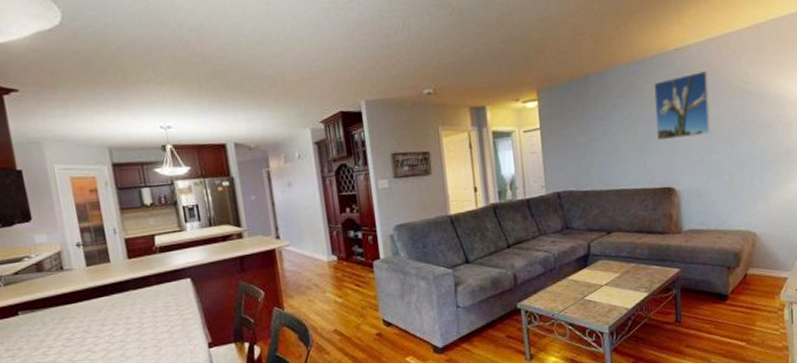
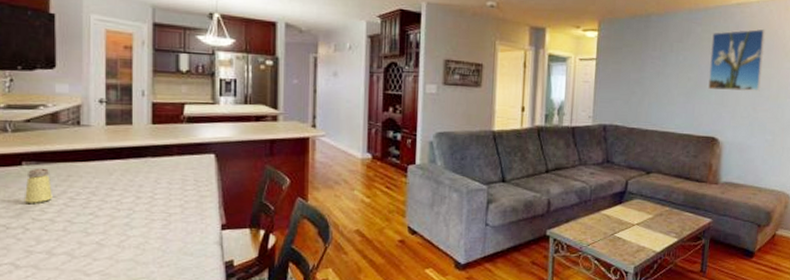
saltshaker: none [25,314,51,349] -> present [25,168,52,203]

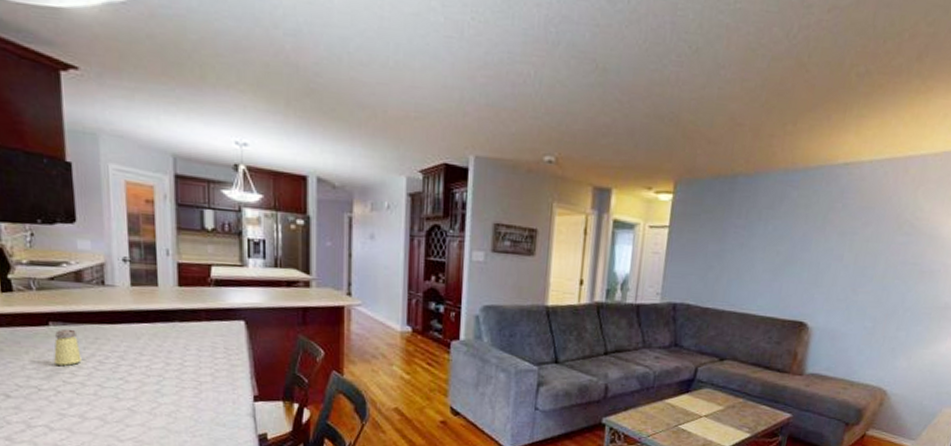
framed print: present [708,28,766,92] -> none [800,194,877,270]

